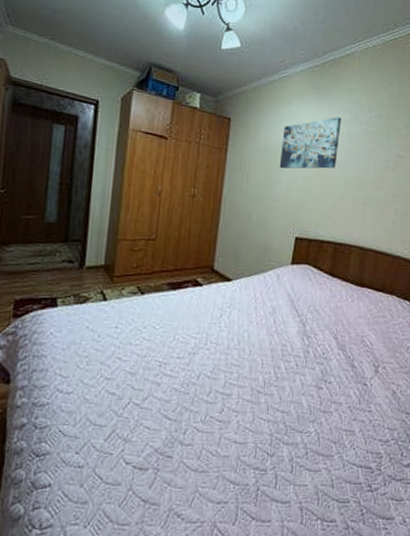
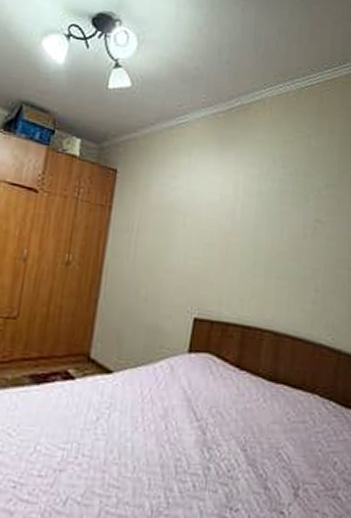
wall art: present [279,117,341,169] -> none [175,172,250,234]

